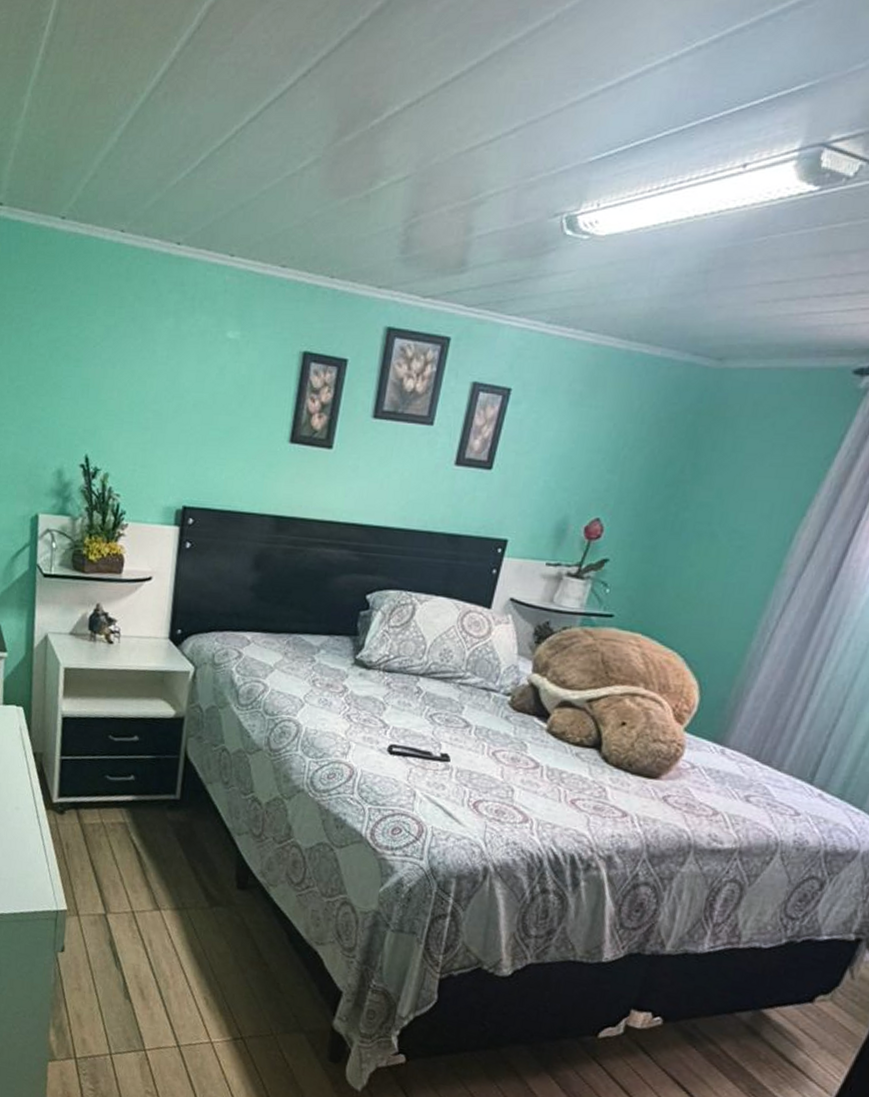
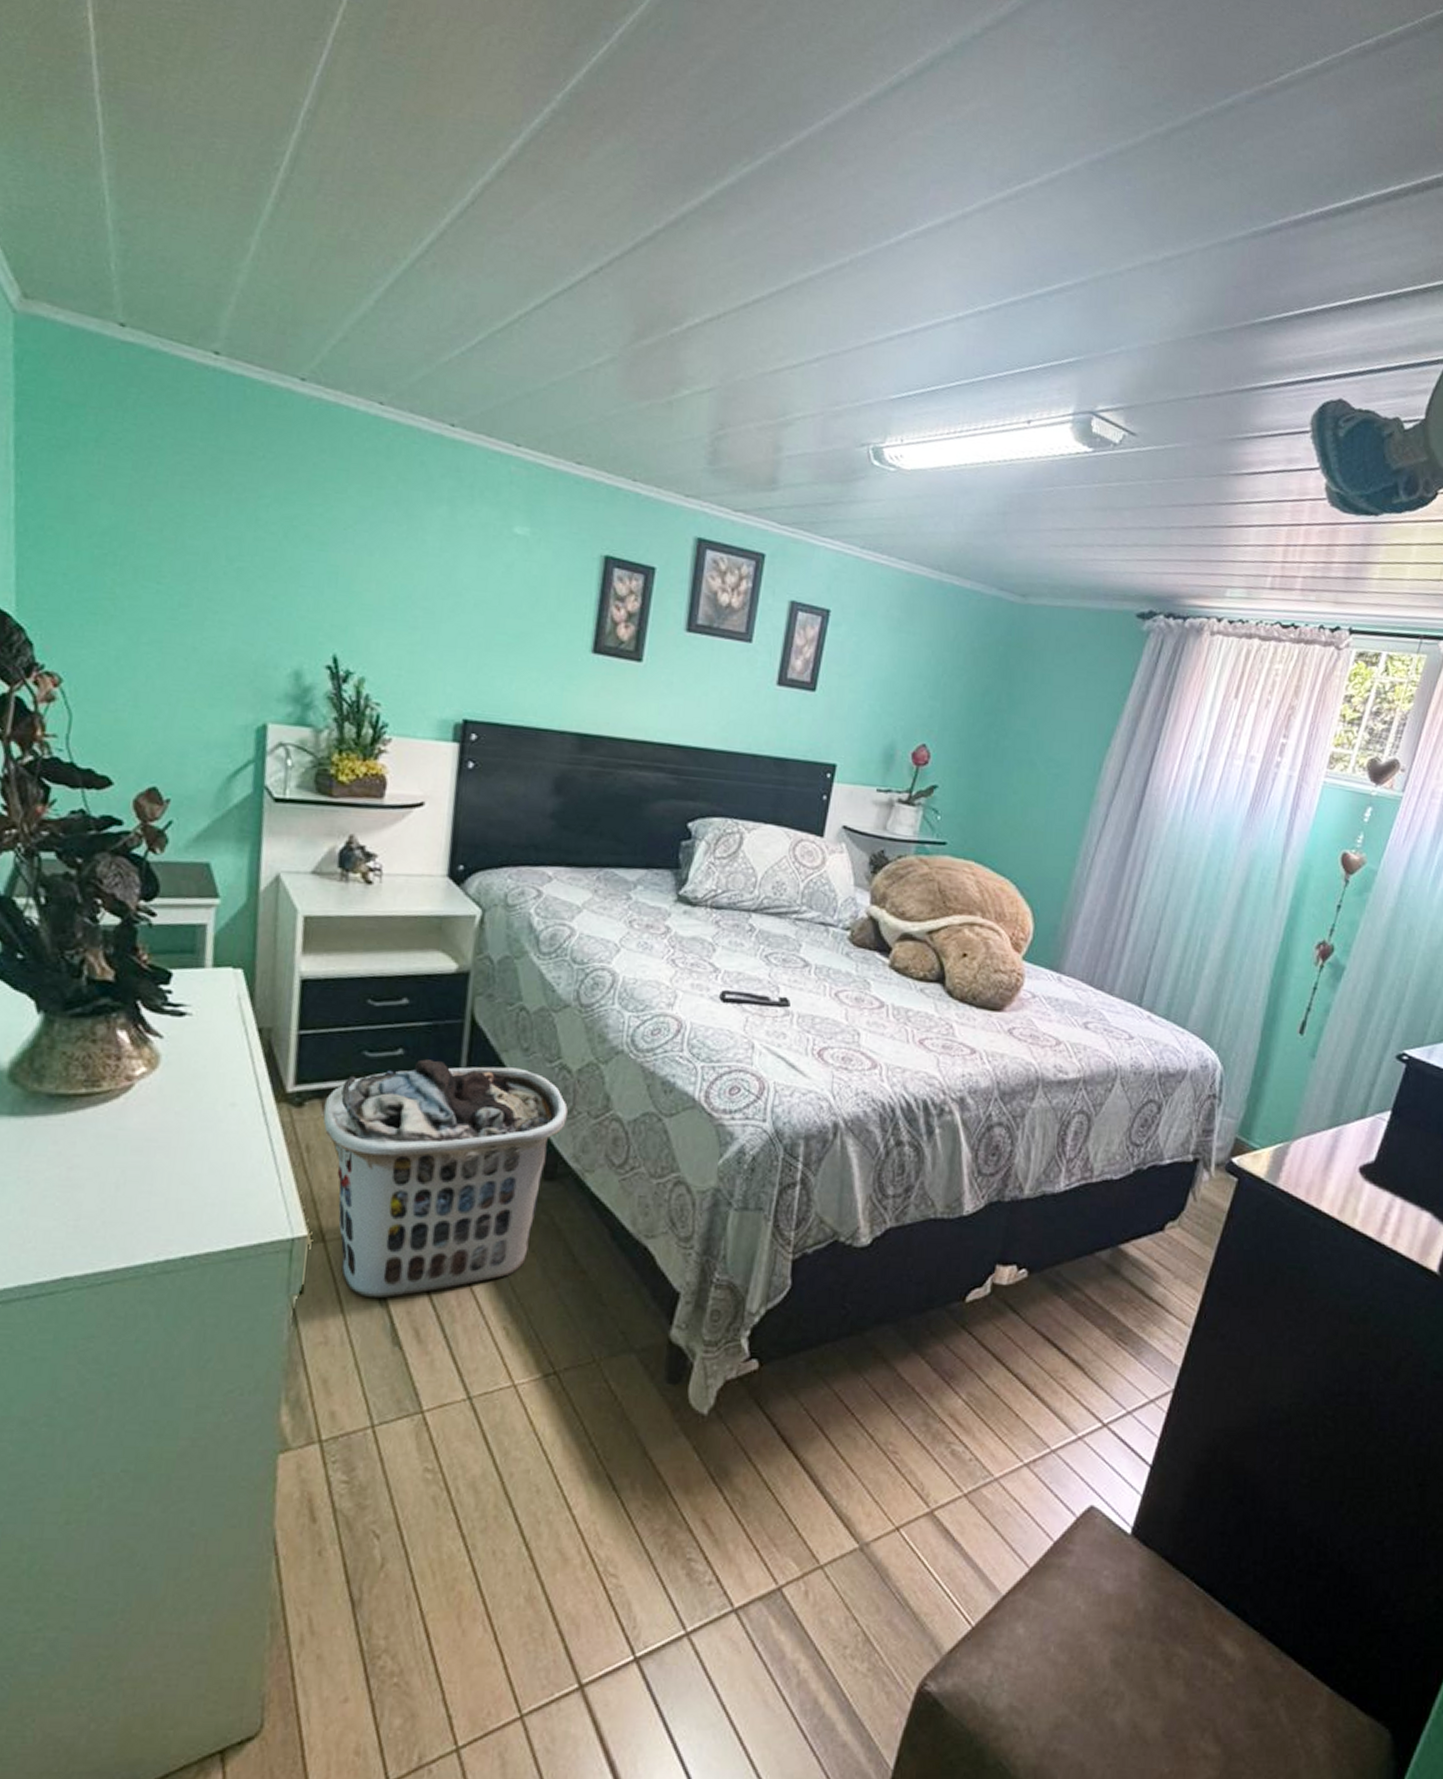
clothes hamper: none [77,785,258,963] -> present [323,1059,569,1299]

